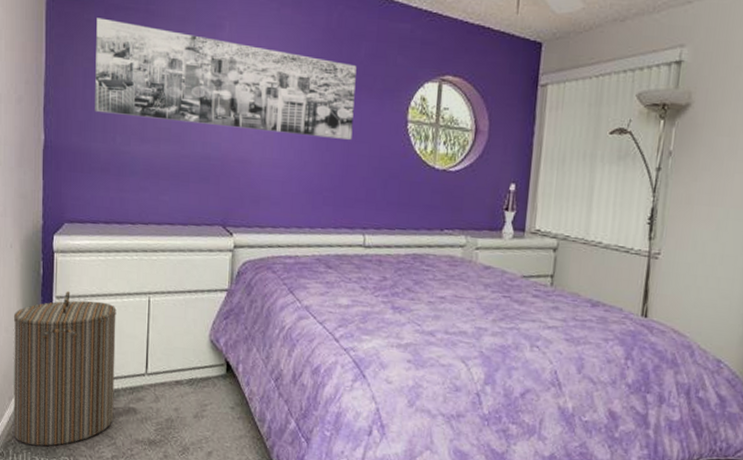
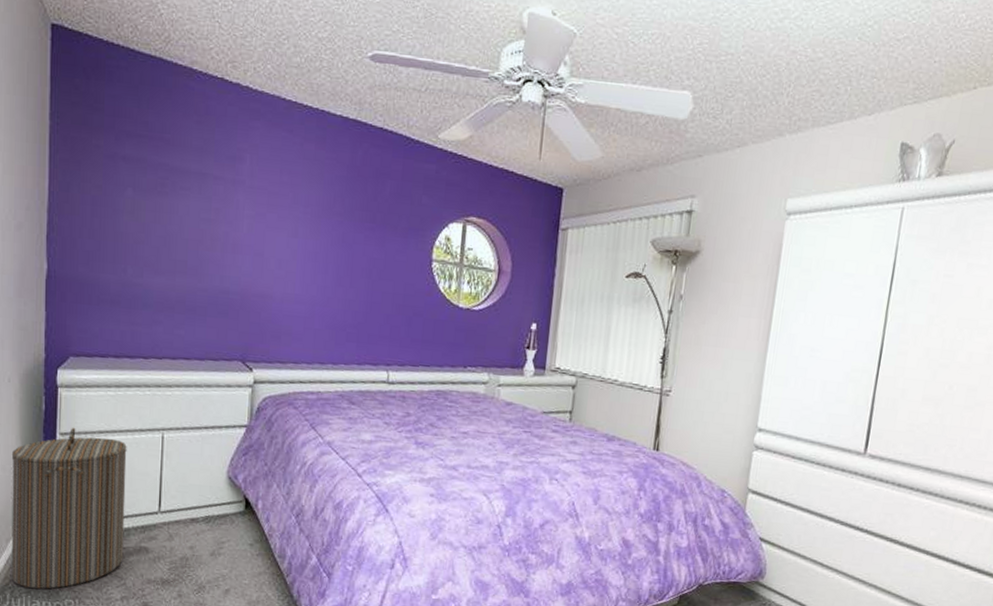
wall art: present [95,18,357,140] -> none [104,144,382,277]

